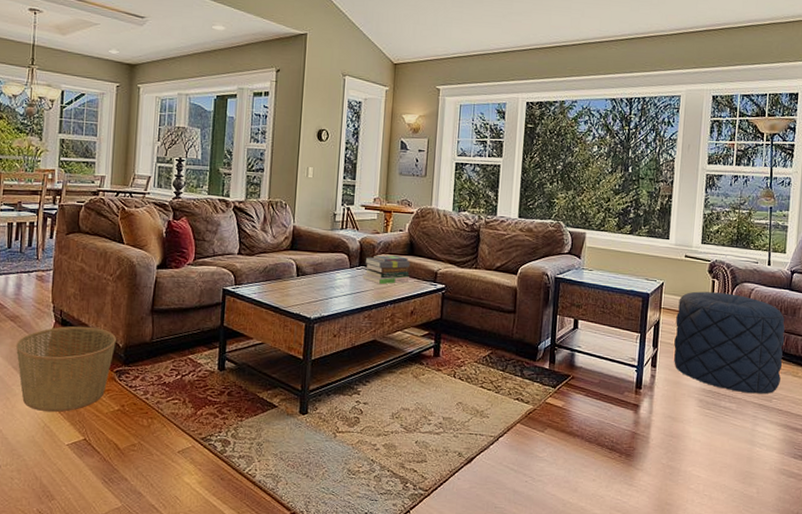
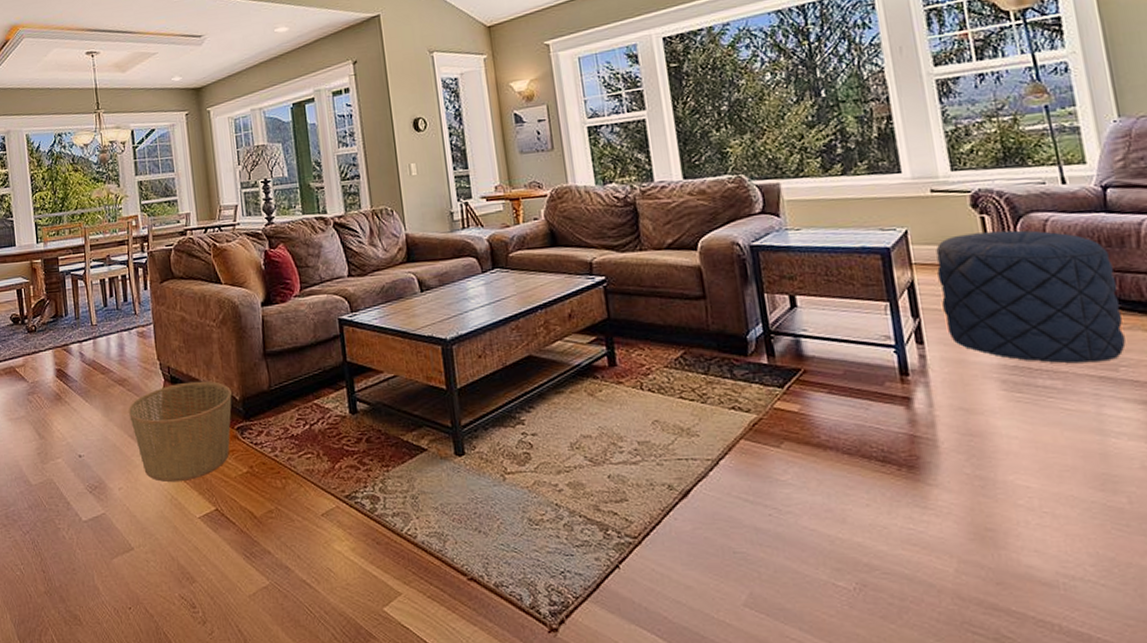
books: present [362,254,410,285] -> none [499,249,558,288]

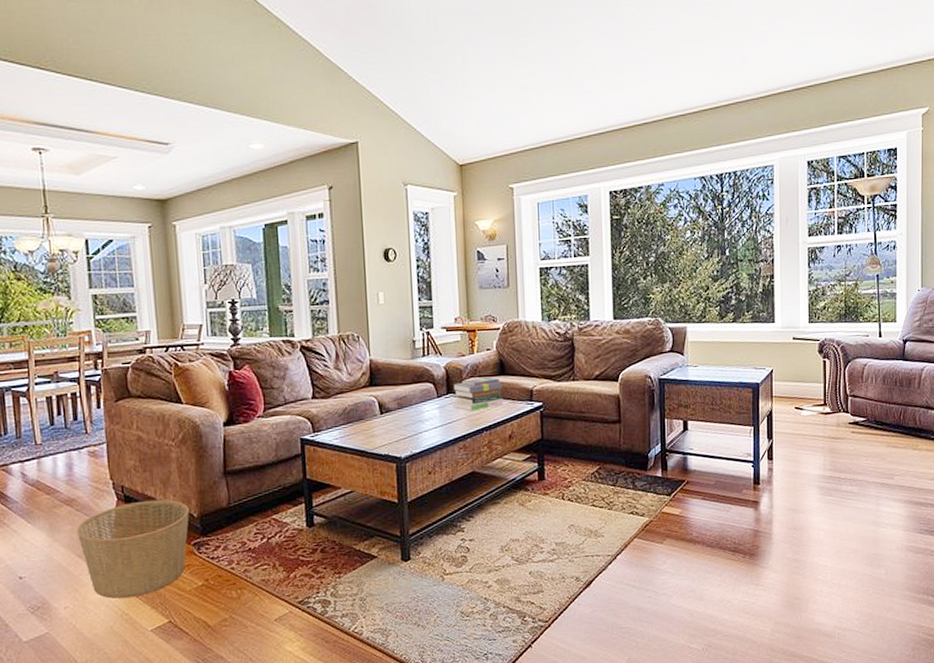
books: none [499,249,558,288] -> present [452,377,503,411]
pouf: present [936,230,1126,364] -> none [789,372,902,474]

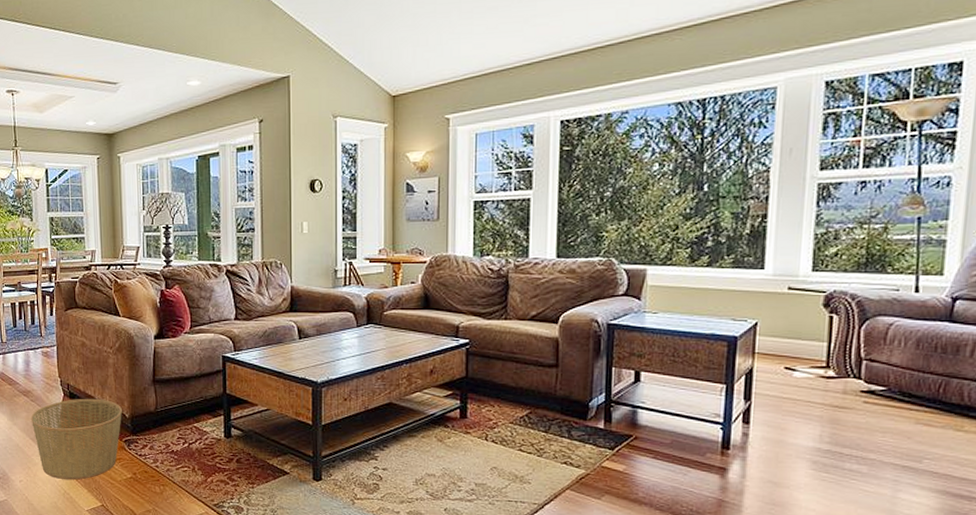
books: present [452,377,503,411] -> none [372,310,426,343]

